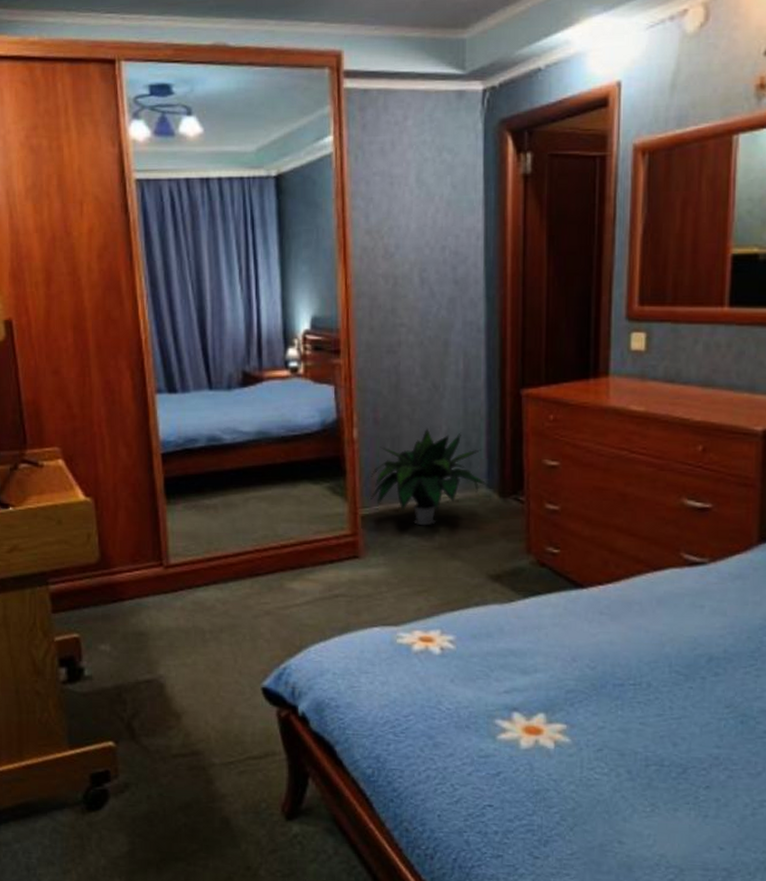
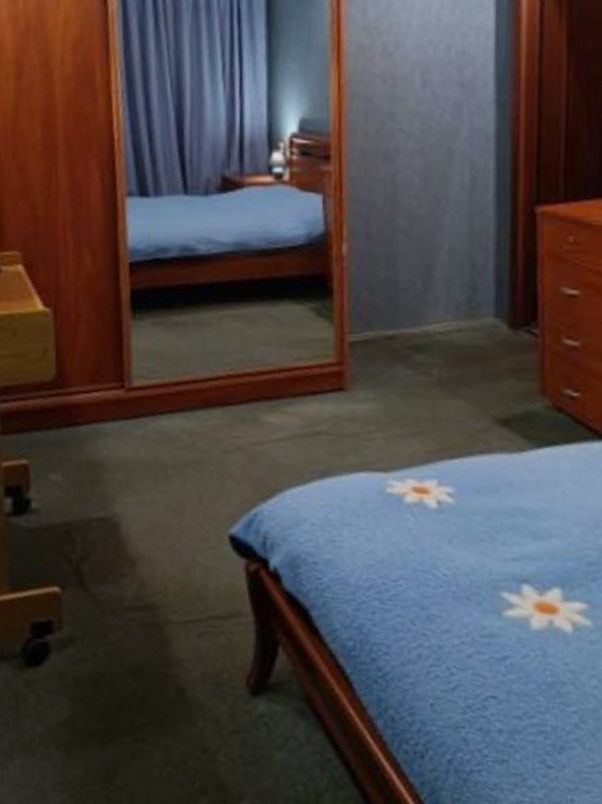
potted plant: present [370,428,488,526] -> none [359,246,496,358]

